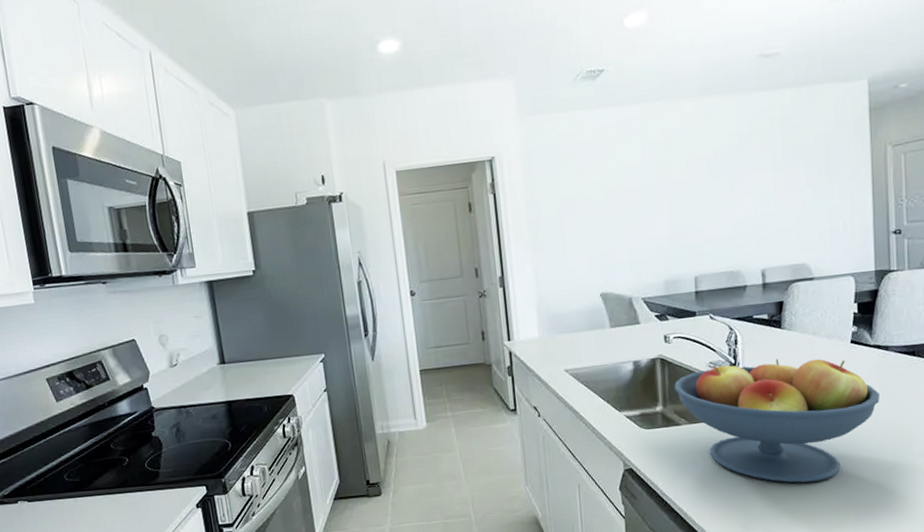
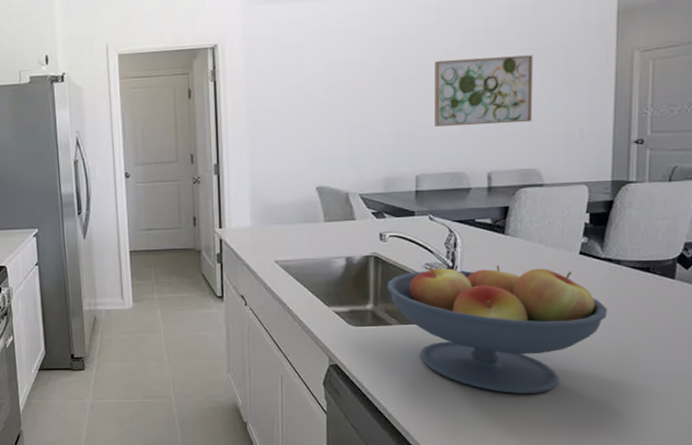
wall art: none [705,154,799,228] -> present [435,55,534,127]

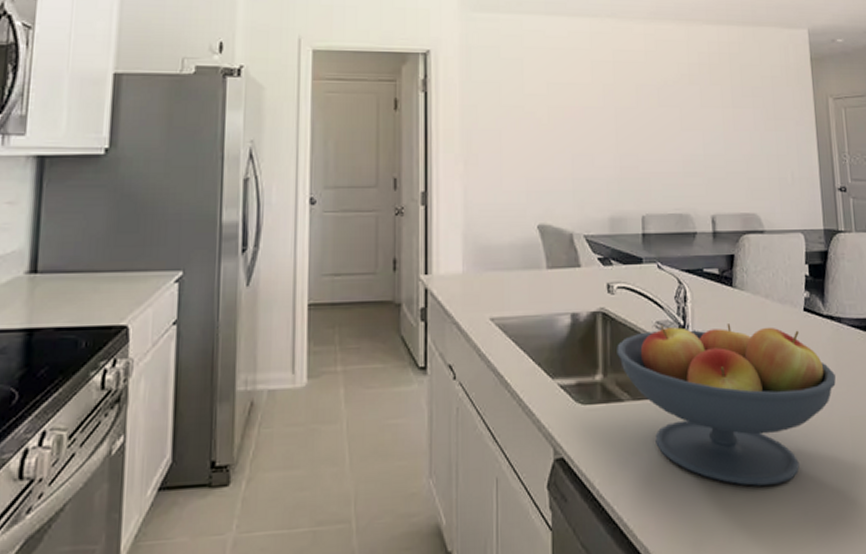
wall art: present [435,55,534,127] -> none [655,90,749,163]

